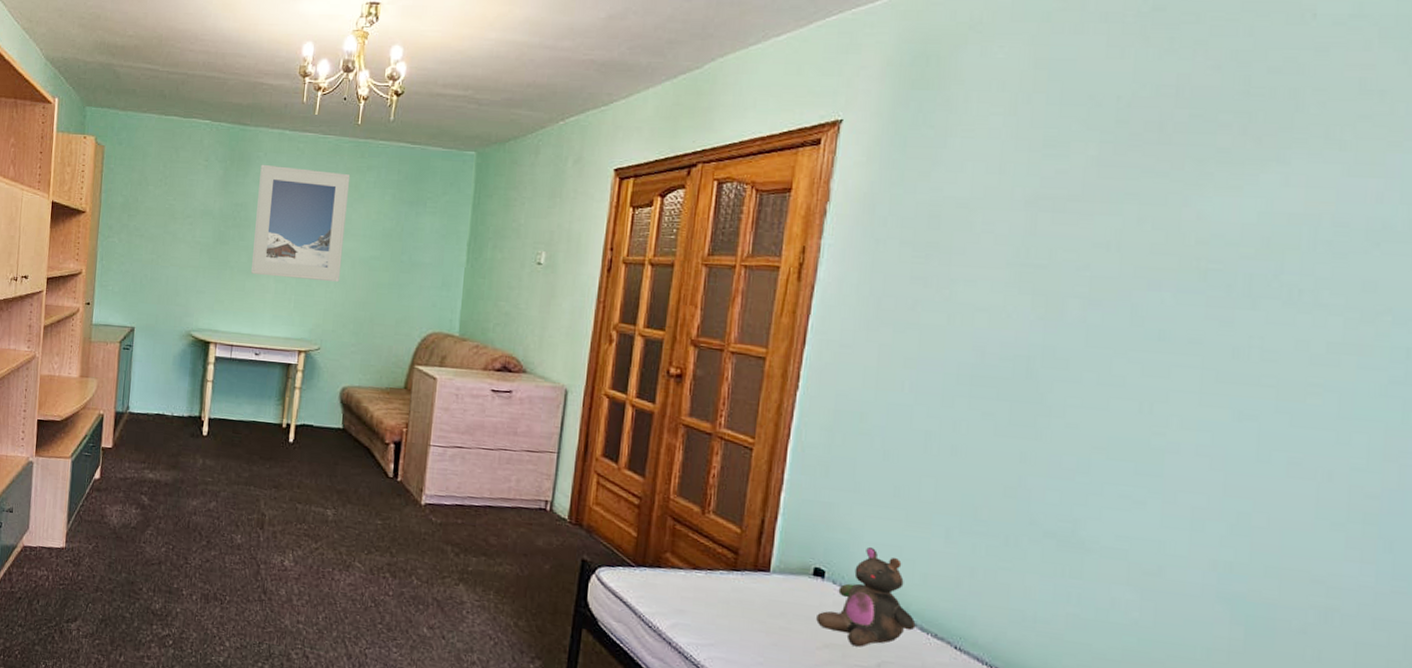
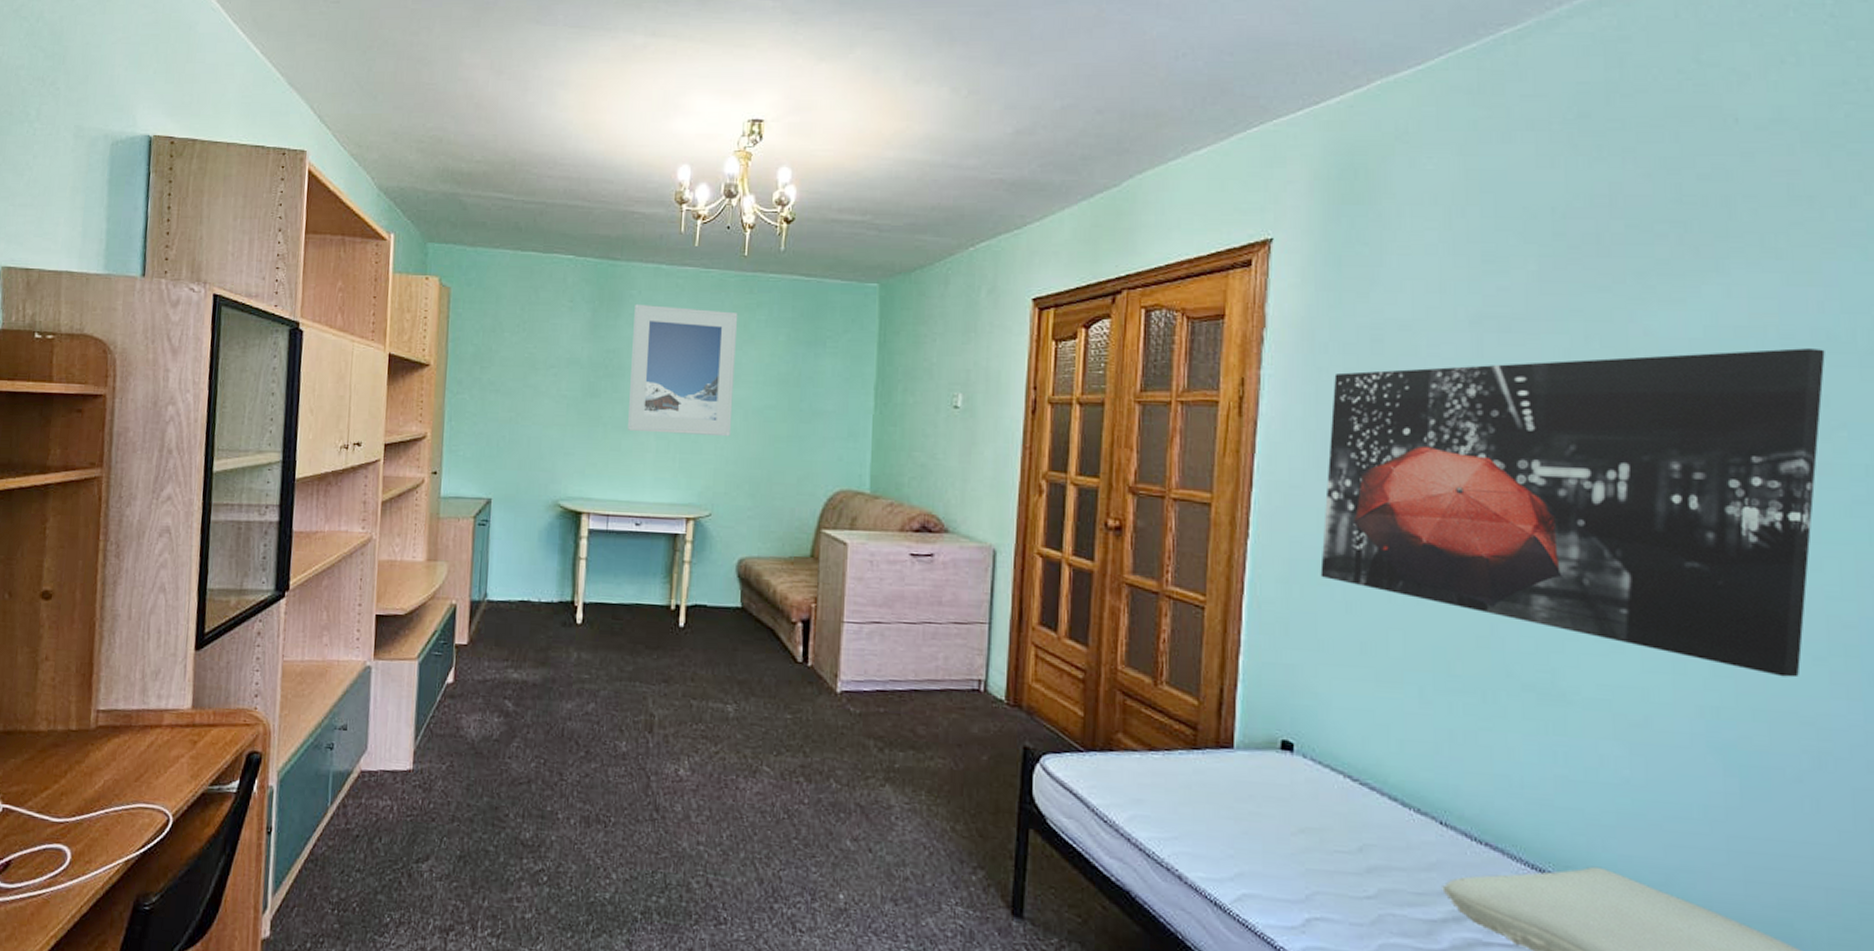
stuffed bear: present [816,546,916,647] -> none [1288,712,1396,830]
wall art: none [862,236,1379,540] -> present [1320,348,1825,678]

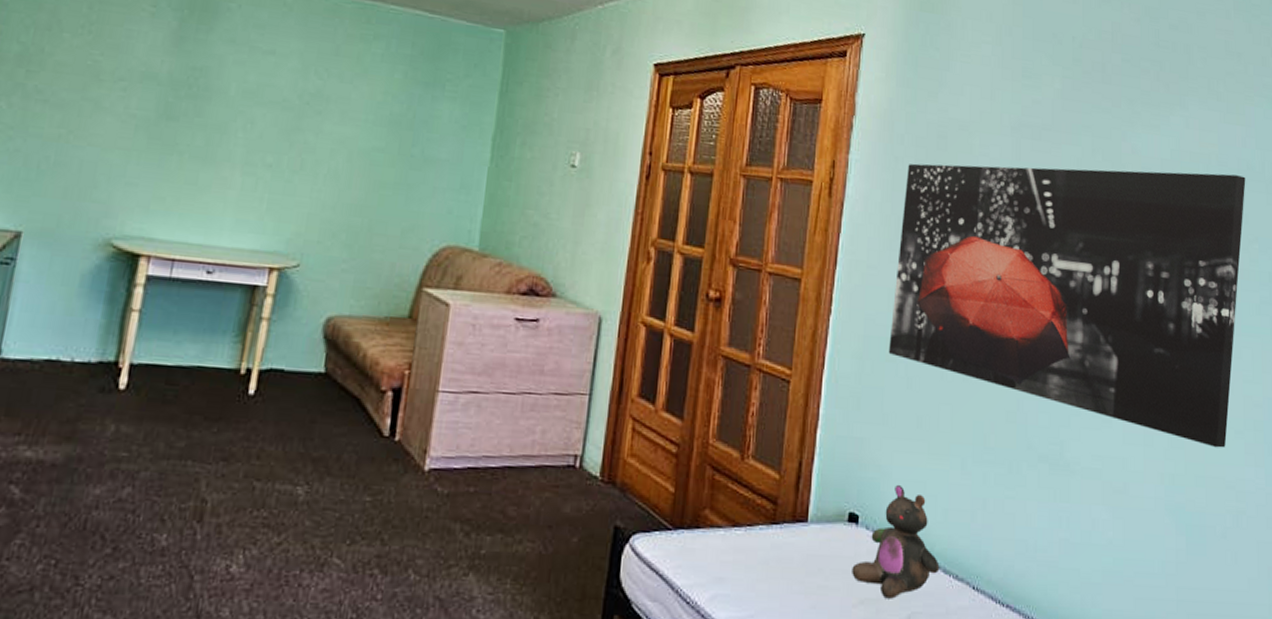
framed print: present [628,303,738,437] -> none [209,18,352,179]
stuffed bear: none [1288,712,1396,830] -> present [852,484,940,599]

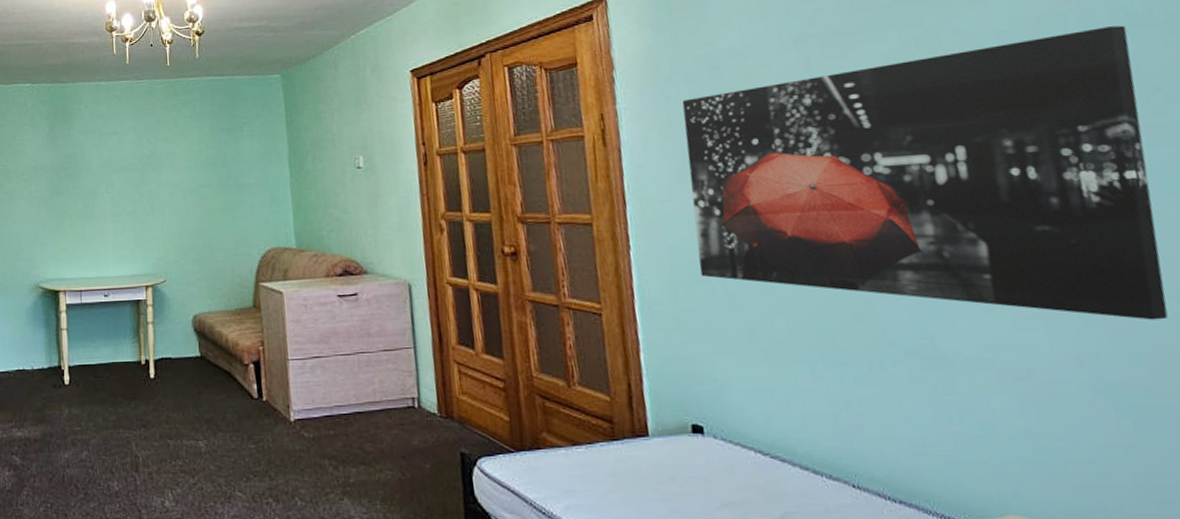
stuffed bear: present [852,484,940,599] -> none [707,394,808,501]

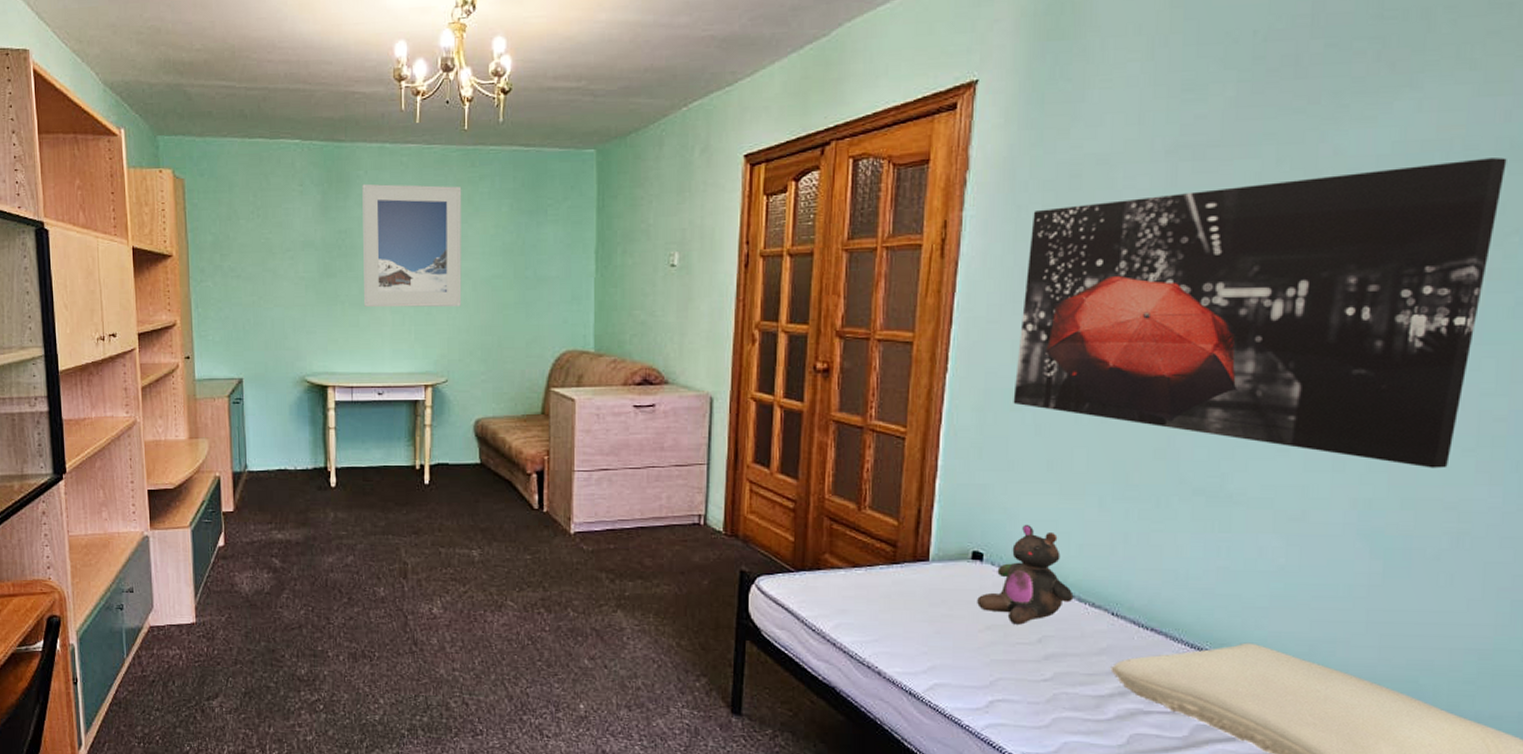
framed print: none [83,112,174,219] -> present [362,183,462,308]
stuffed bear: none [707,394,808,501] -> present [977,524,1074,625]

